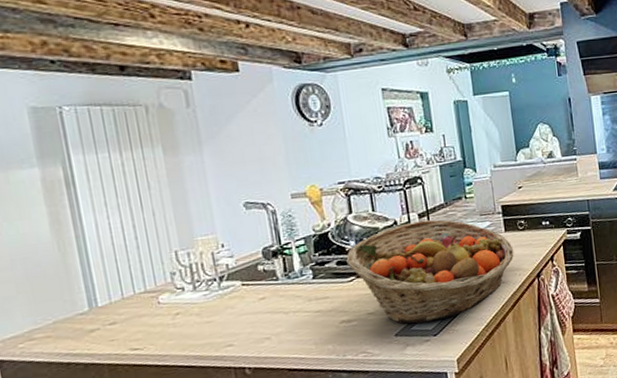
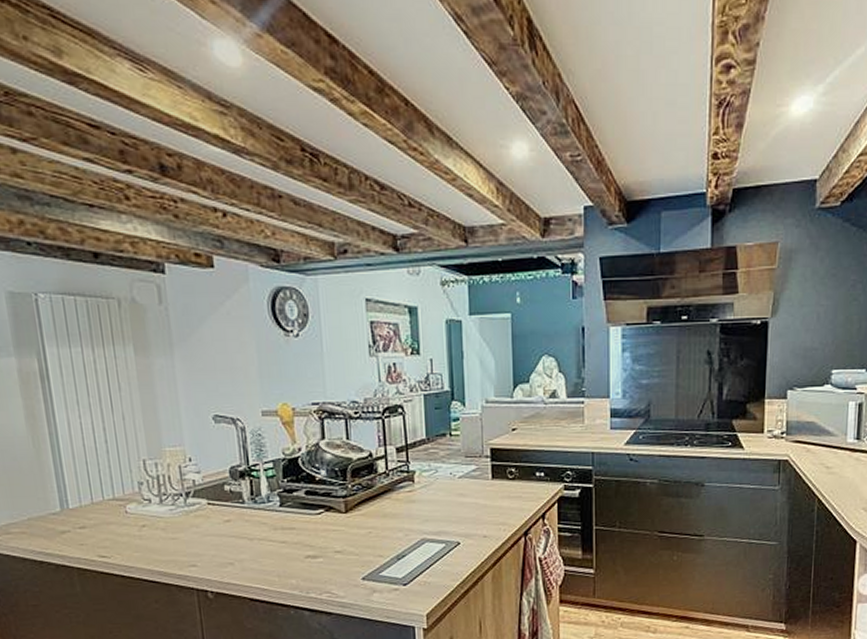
fruit basket: present [346,219,514,324] -> none [315,455,500,570]

